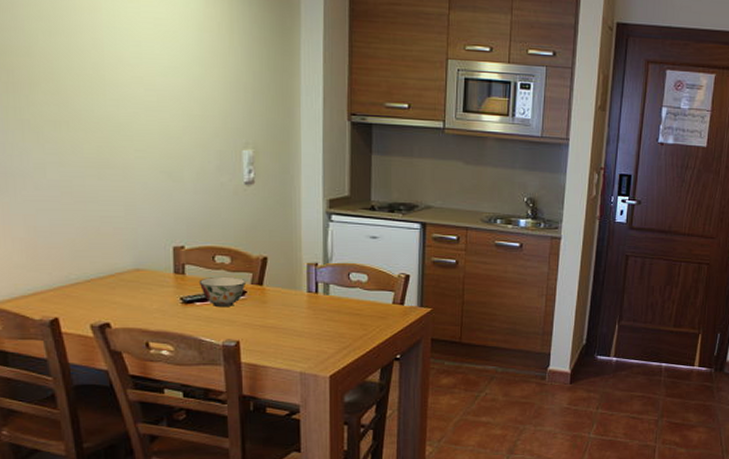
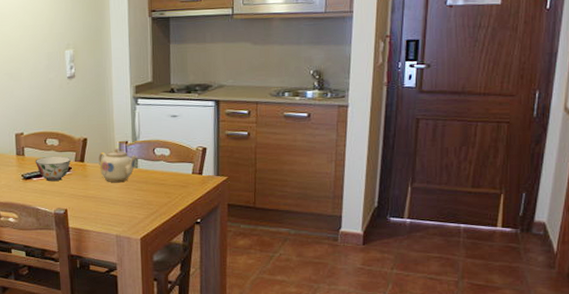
teapot: none [281,270,329,310] -> present [98,147,138,182]

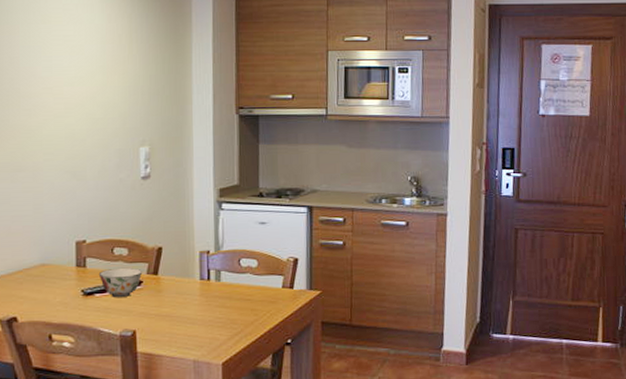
teapot: present [98,147,138,182] -> none [175,258,220,298]

